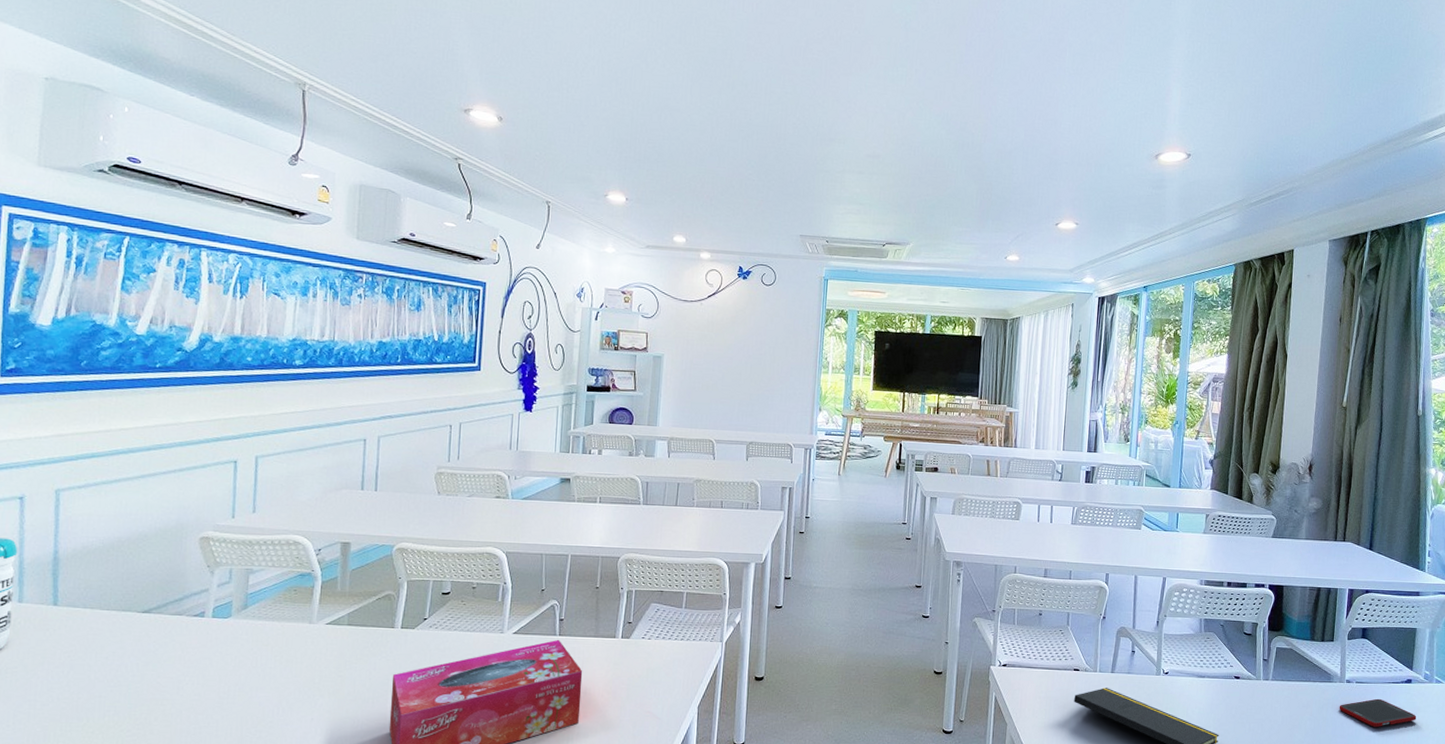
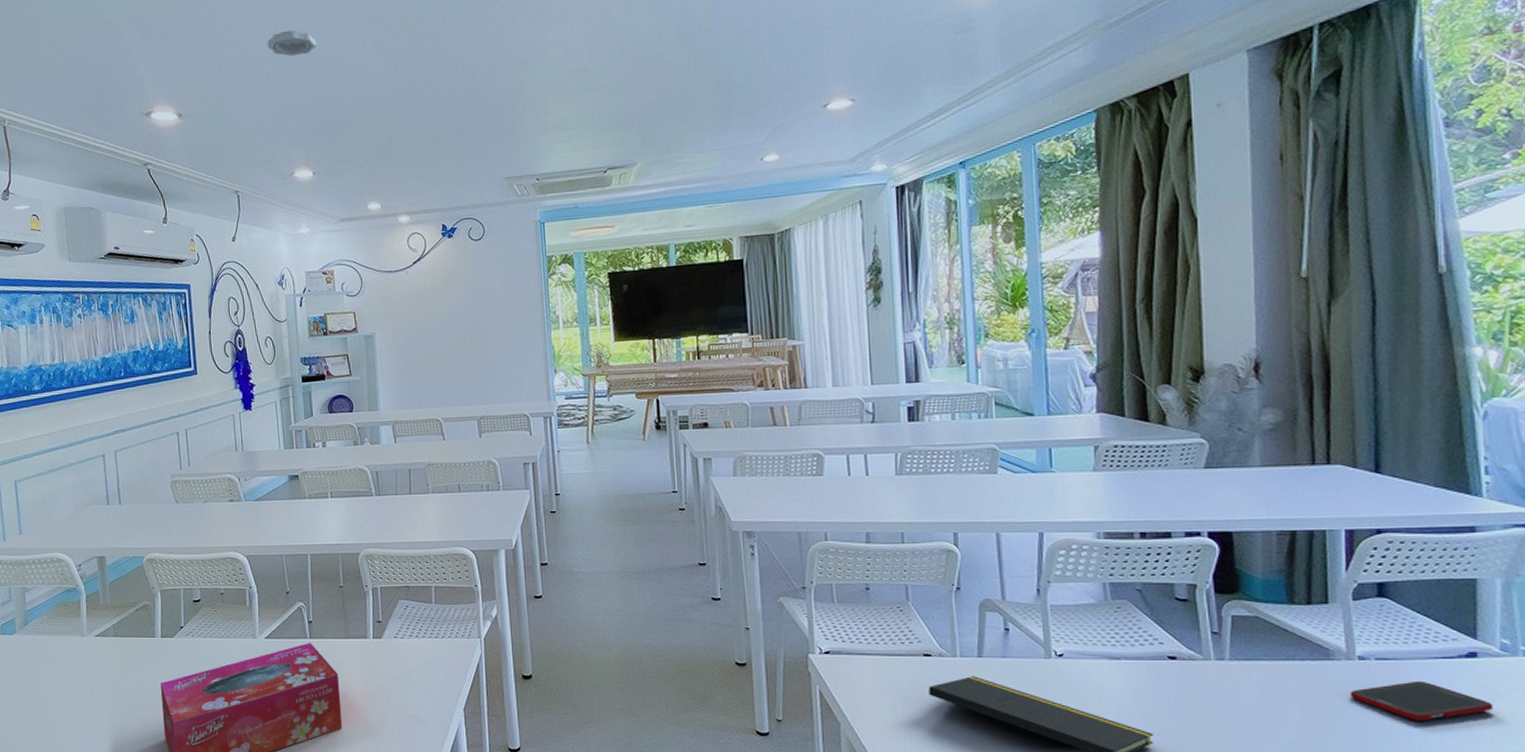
smoke detector: none [598,63,646,89] -> present [267,30,316,57]

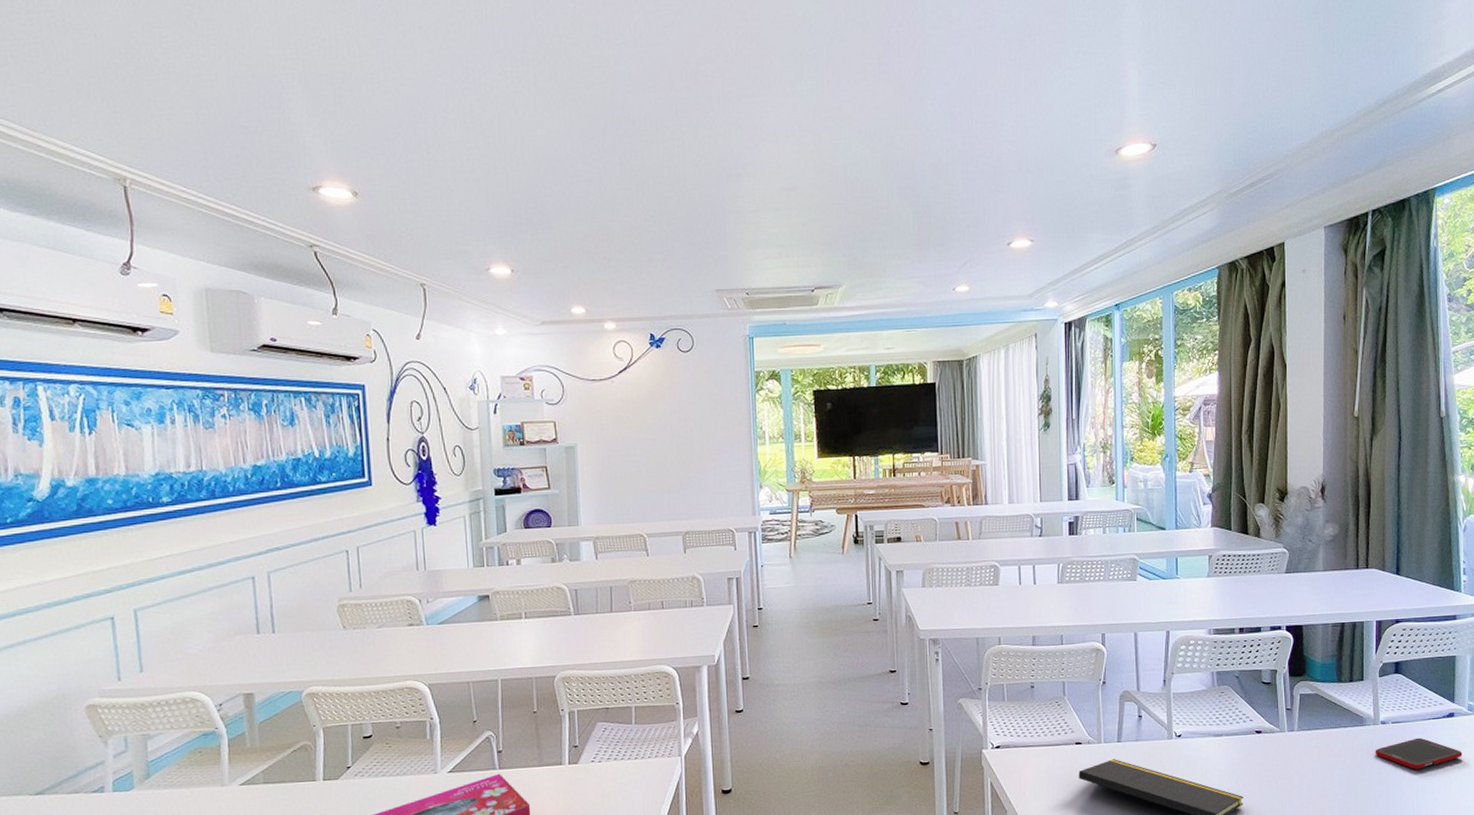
smoke detector: present [267,30,316,57] -> none [461,112,517,142]

